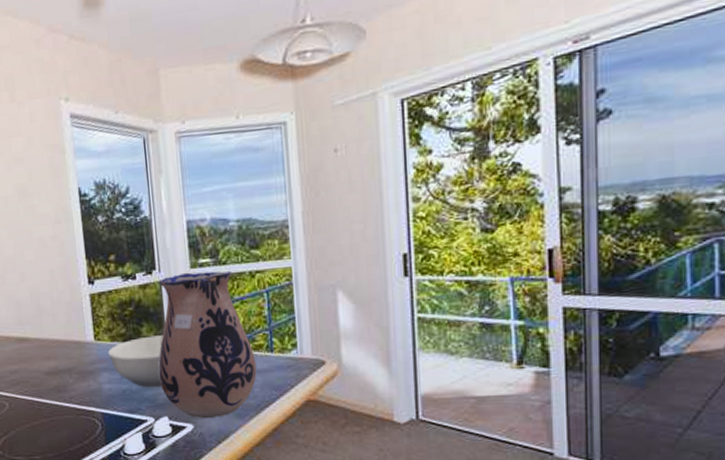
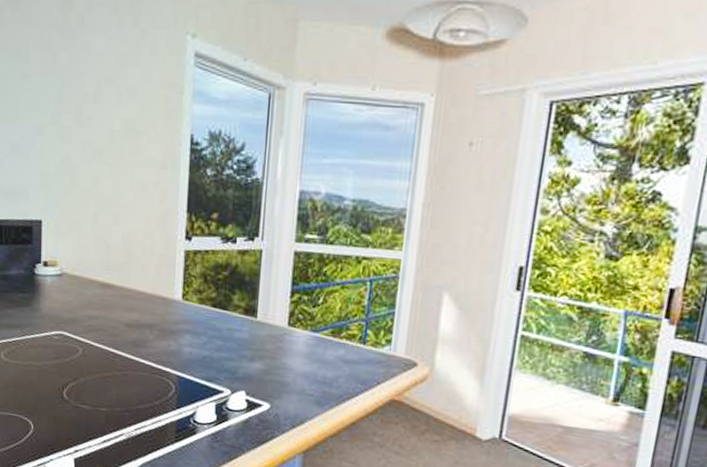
bowl: present [108,335,164,388] -> none [194,305,255,361]
ceramic pitcher: present [158,270,257,418] -> none [243,245,347,401]

